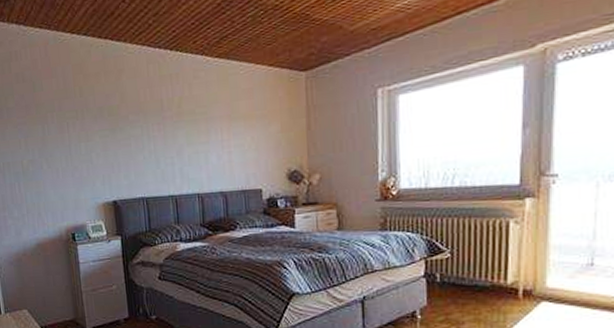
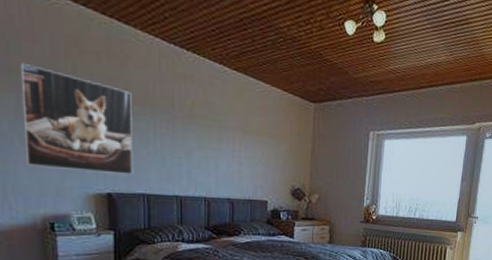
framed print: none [43,97,133,185] -> present [20,63,133,175]

